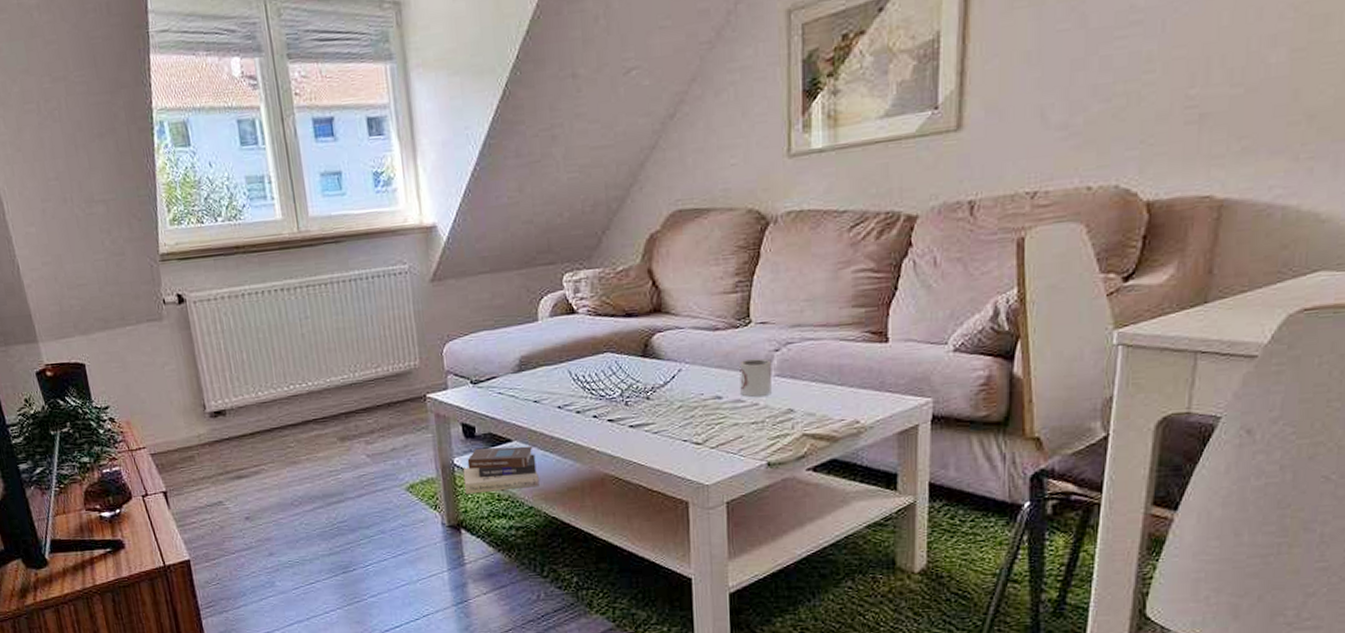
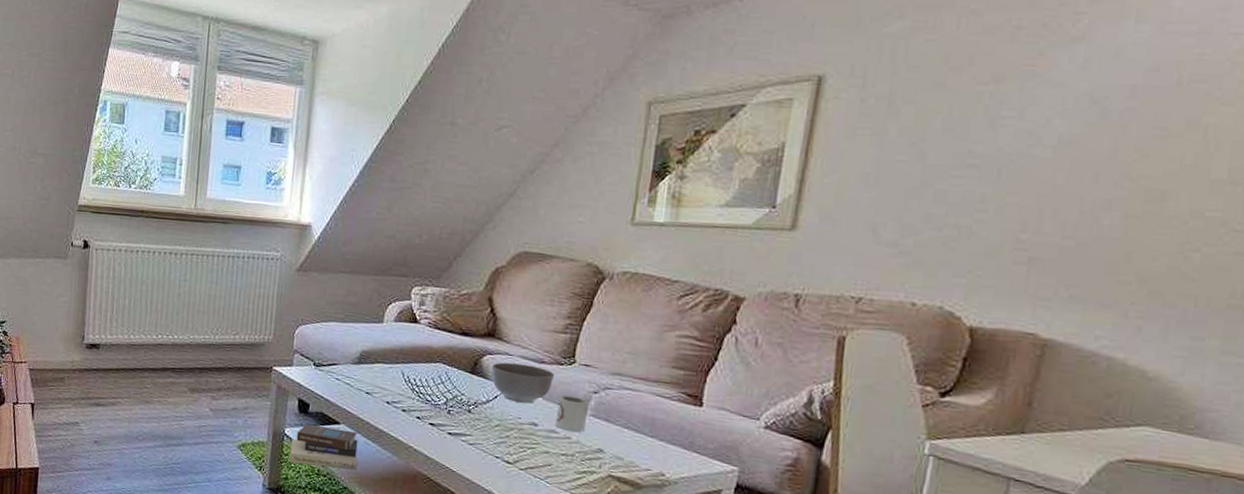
bowl: none [664,334,732,378] -> present [491,362,555,404]

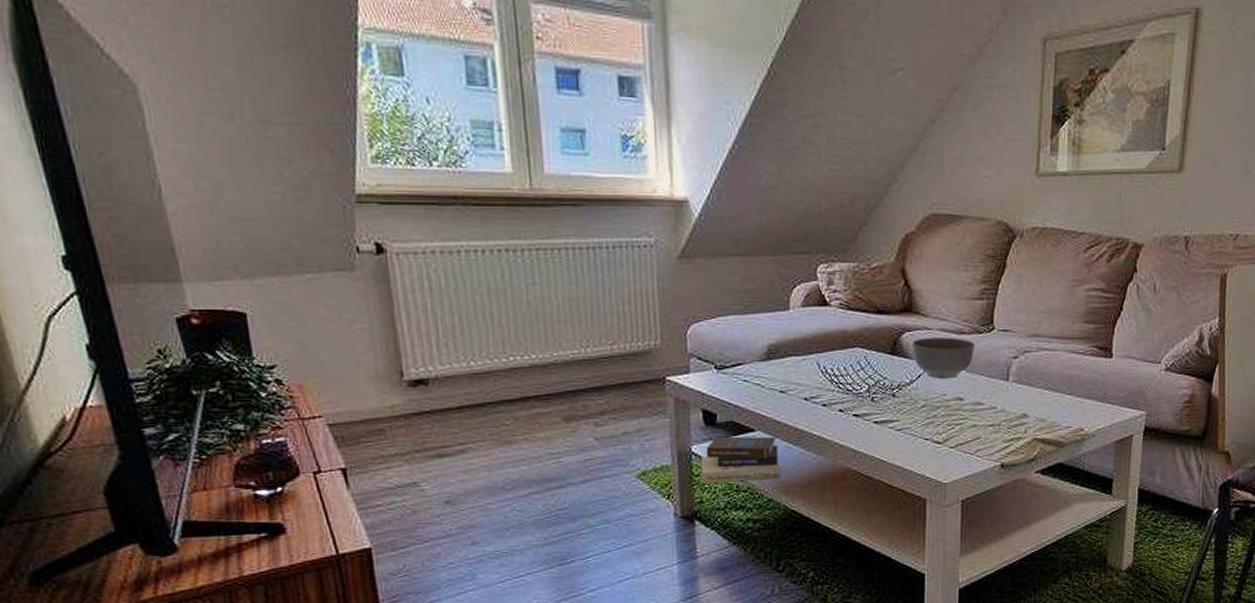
cup: present [555,395,589,433] -> none [980,364,1011,402]

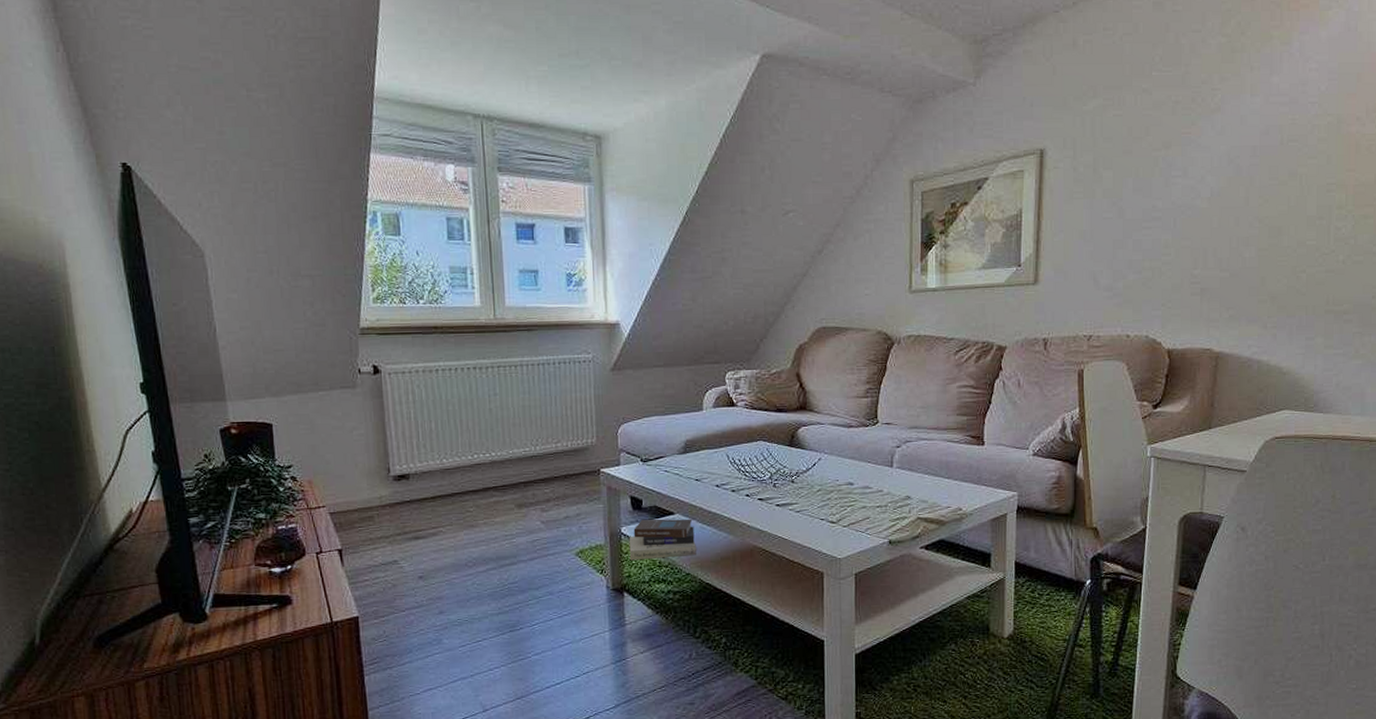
bowl: present [912,337,976,378] -> none [808,431,863,466]

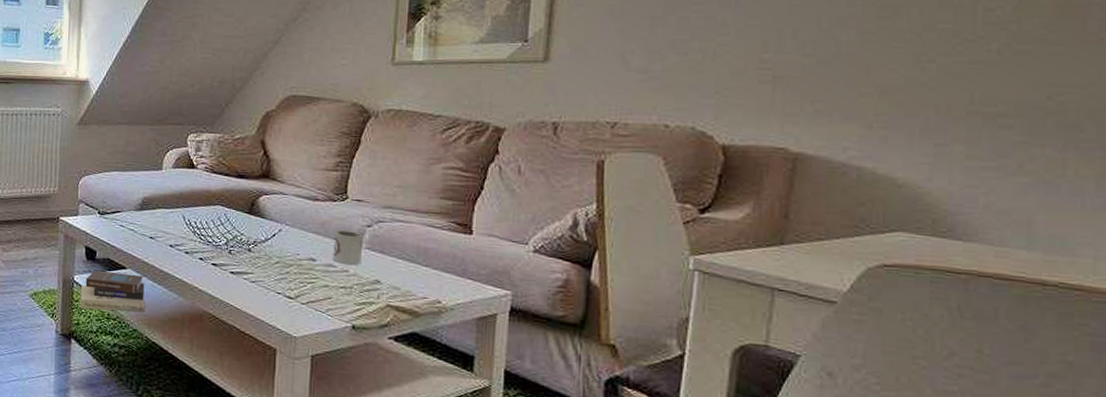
cup: none [868,453,894,486] -> present [333,230,364,266]

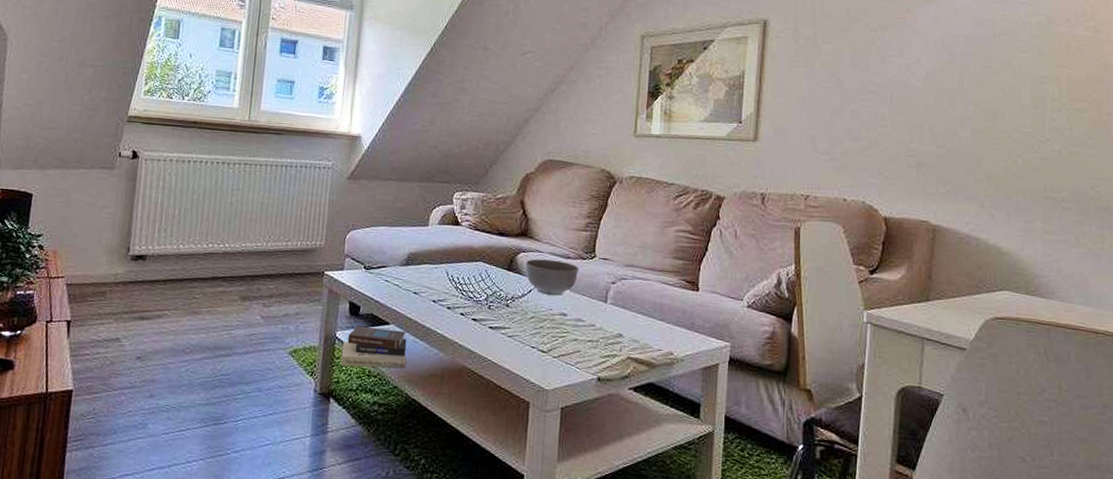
bowl: none [268,201,329,240] -> present [526,259,579,296]
cup: present [333,230,364,266] -> none [582,287,609,320]

